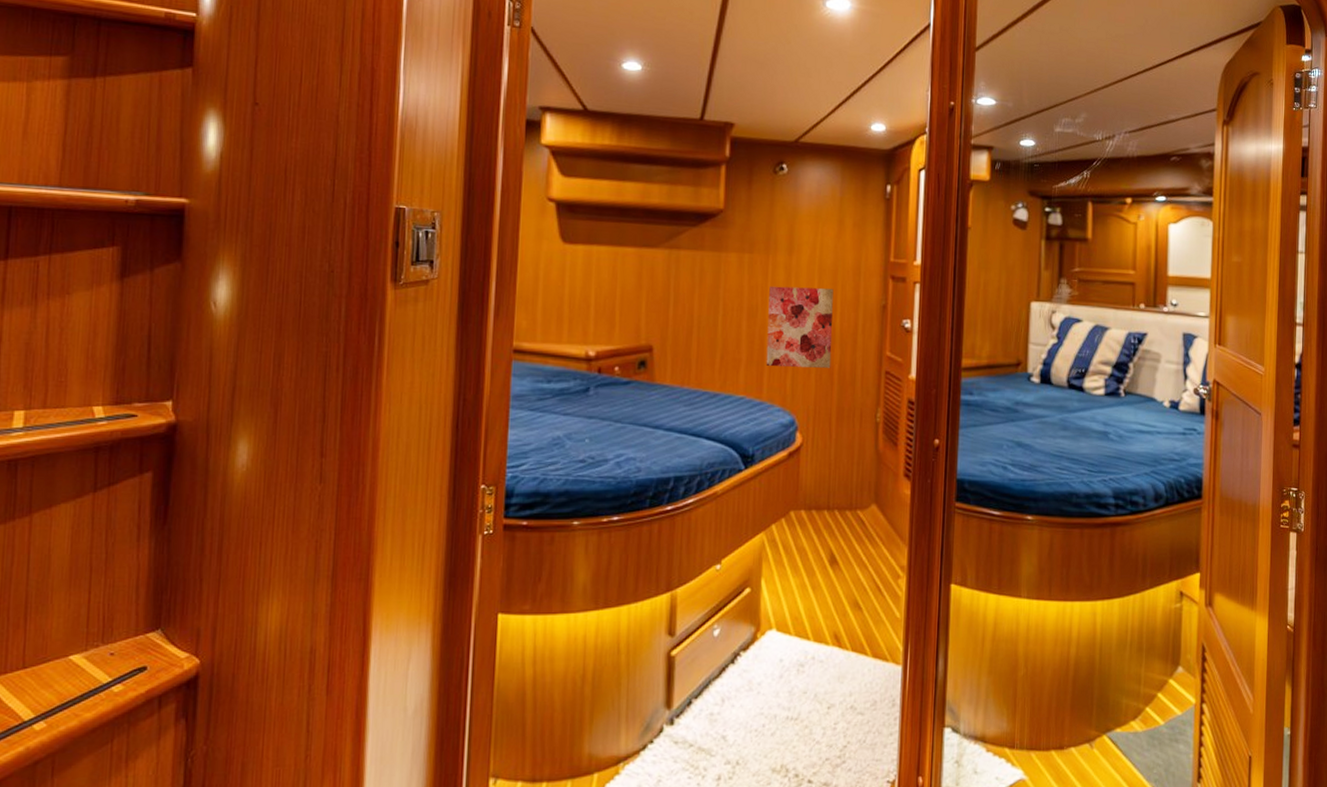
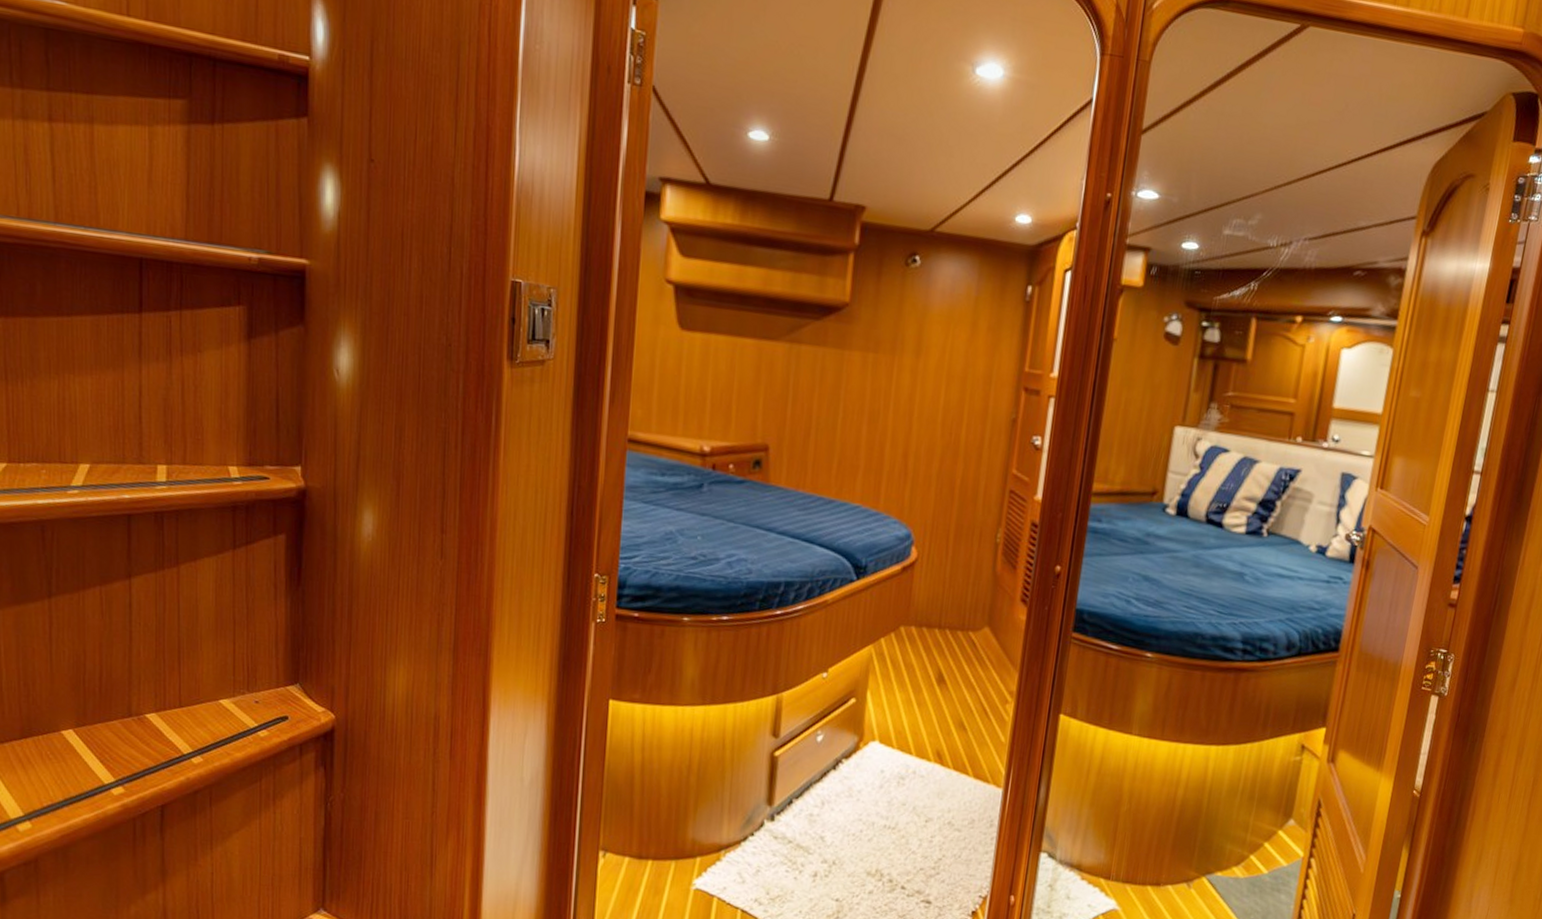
wall art: present [766,286,834,368] -> none [884,389,961,482]

